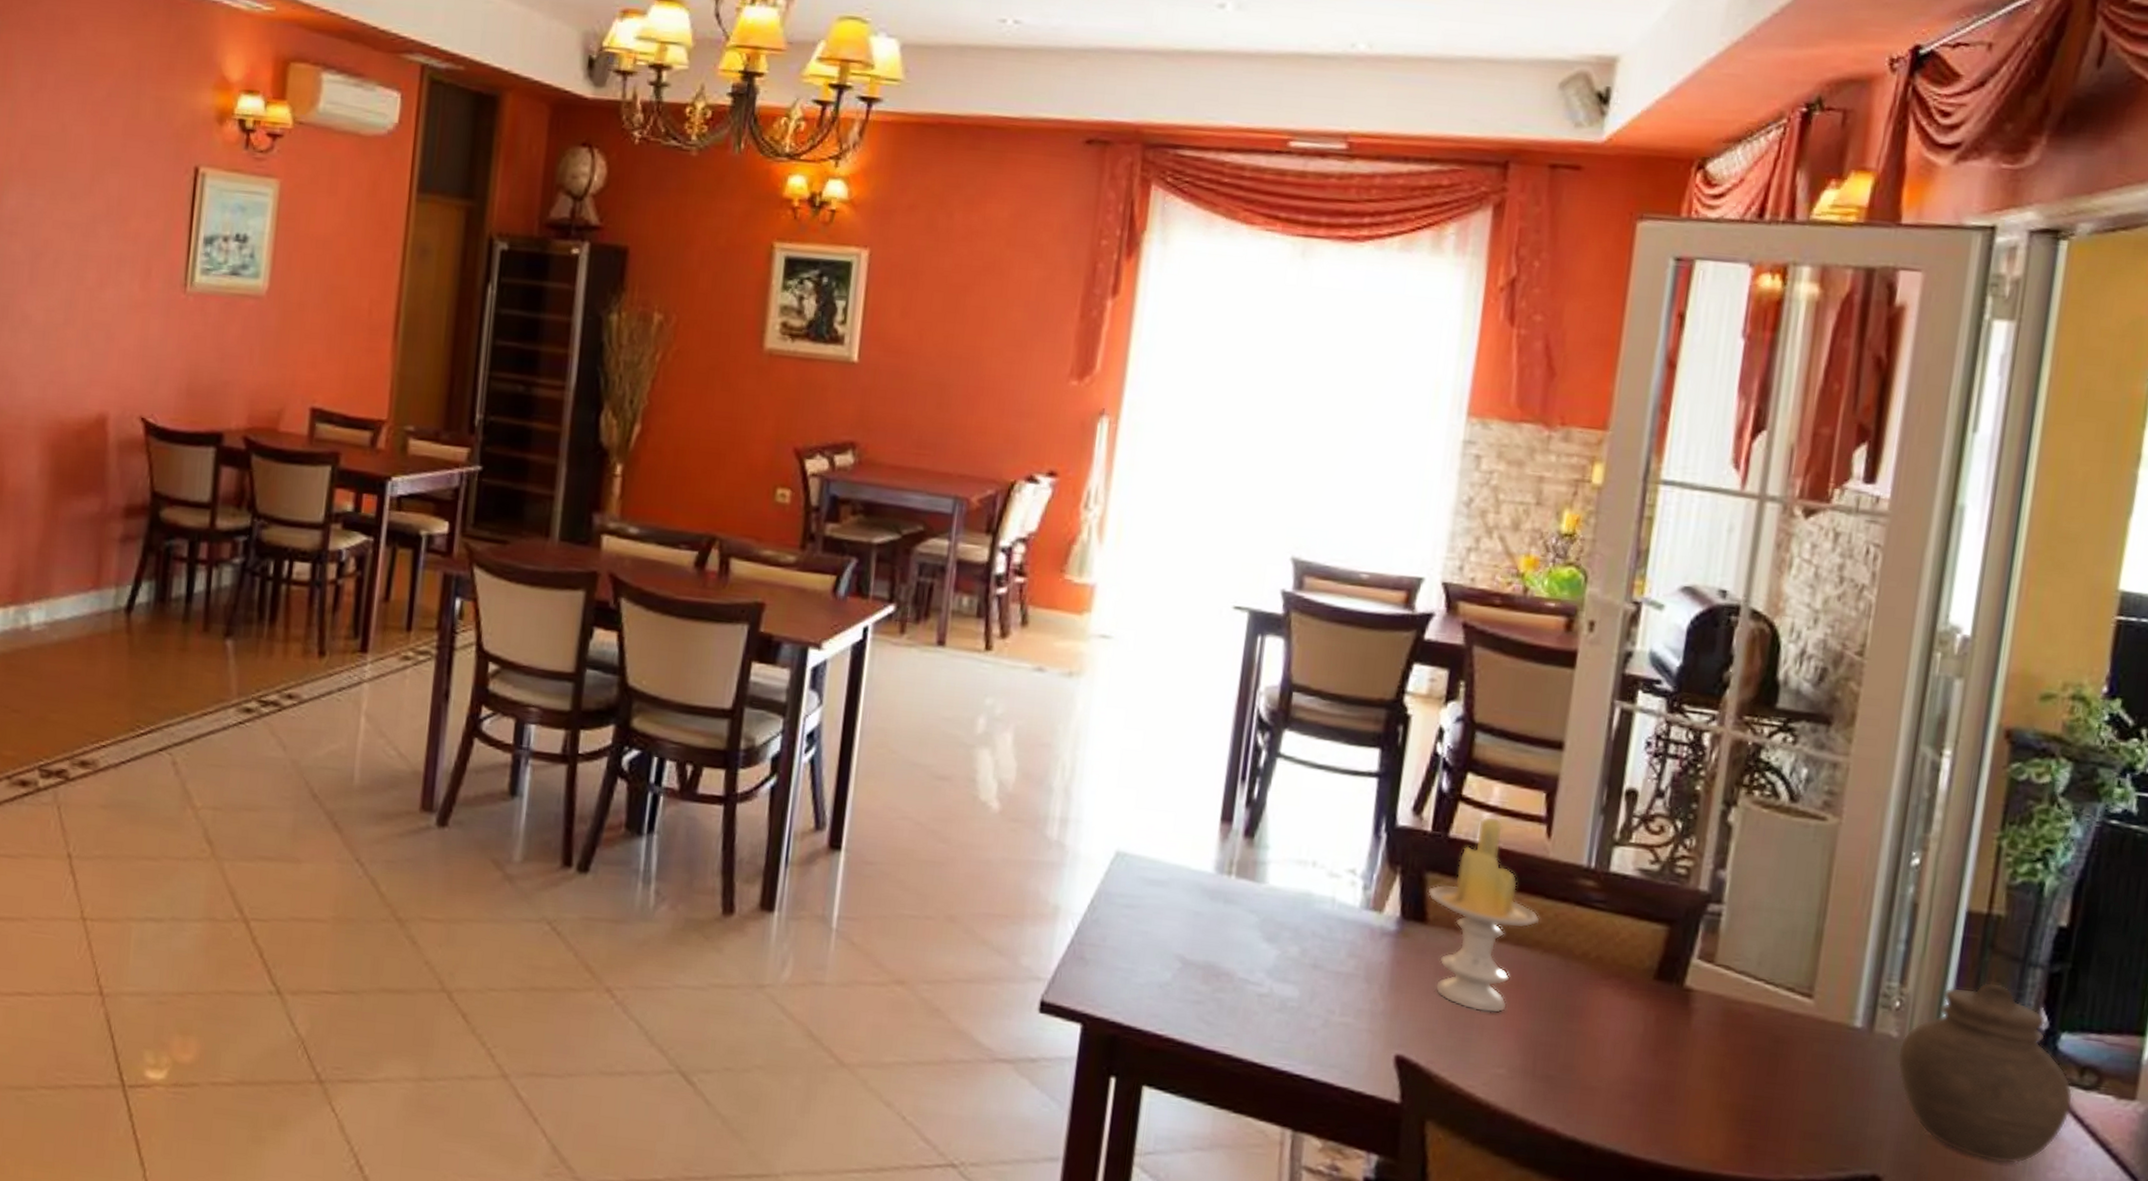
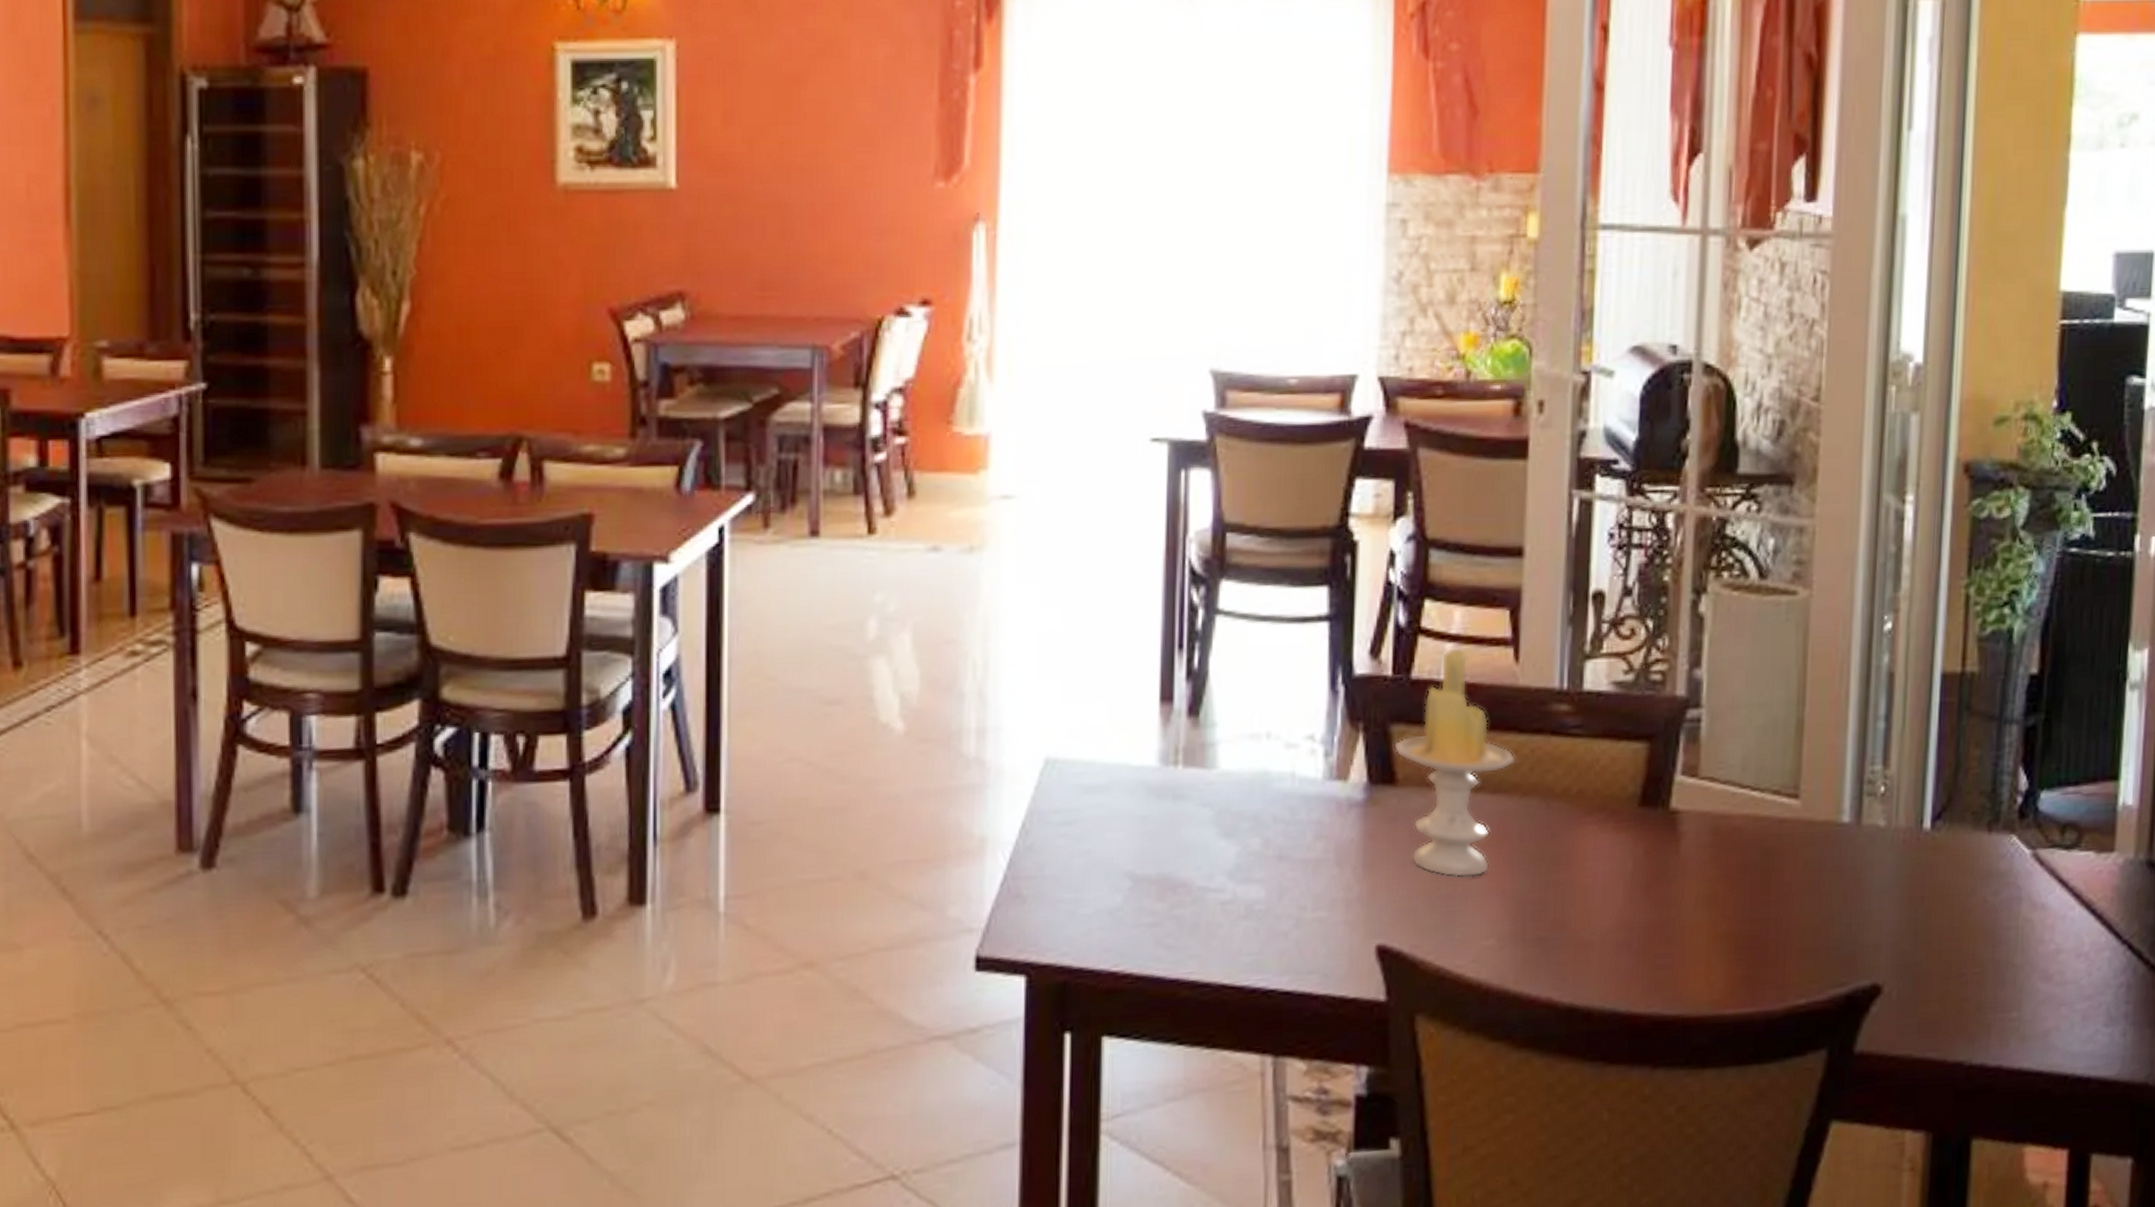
jar: present [1897,982,2073,1164] -> none [1887,747,2057,947]

